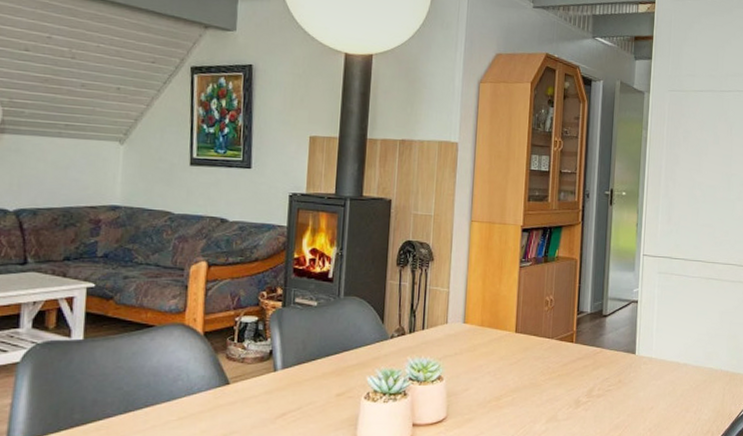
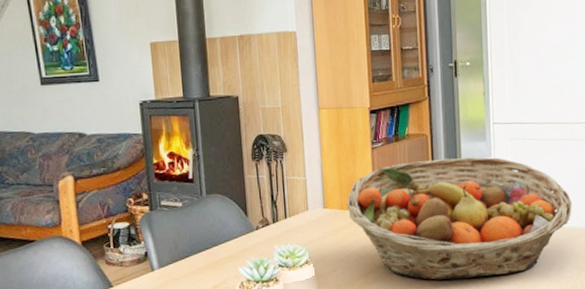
fruit basket: none [487,285,714,412] -> present [347,157,572,281]

